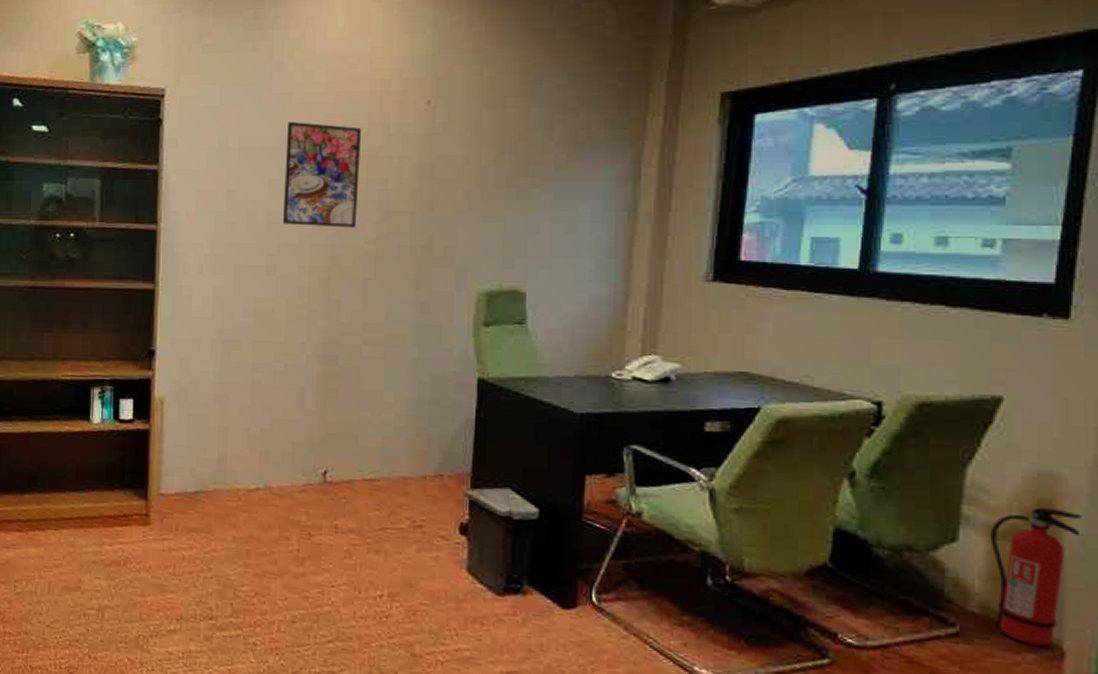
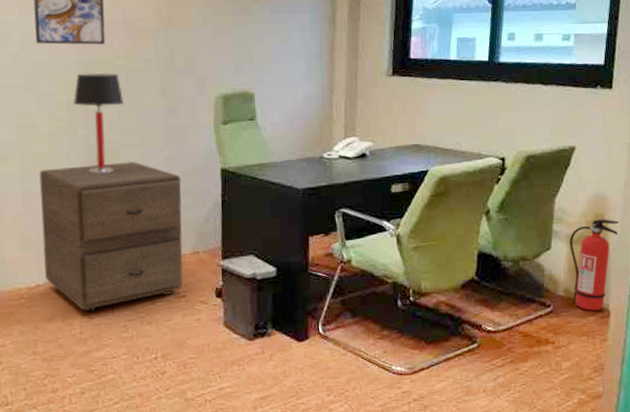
filing cabinet: none [266,360,429,529] -> present [39,162,183,313]
table lamp: none [315,258,370,371] -> present [73,72,123,174]

